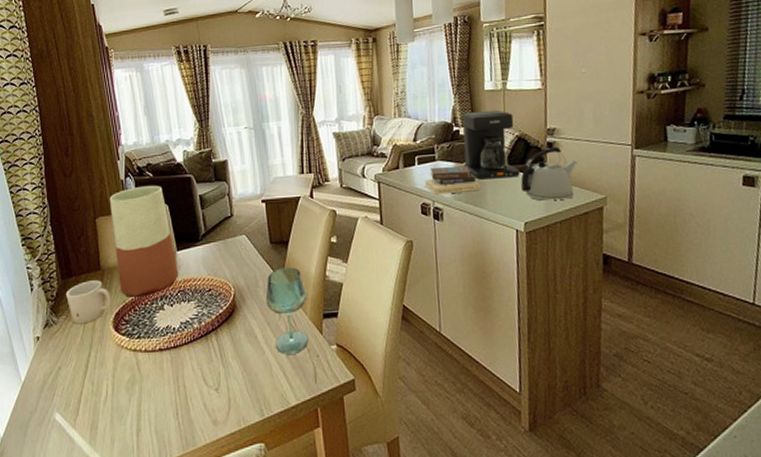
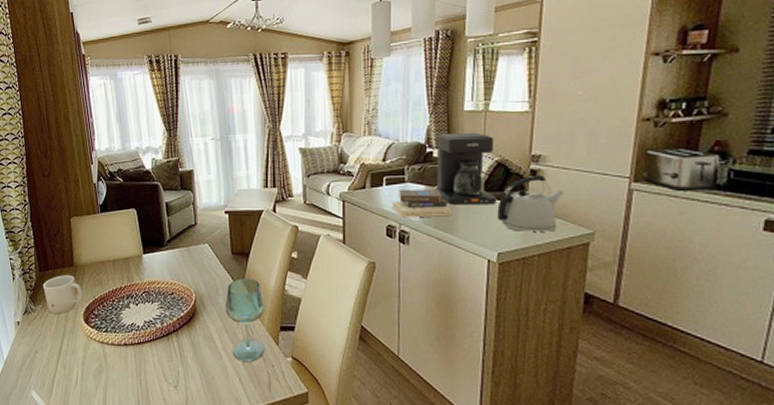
vase: present [109,185,179,297] -> none [82,190,144,294]
toaster: none [642,116,703,155] -> present [643,147,720,191]

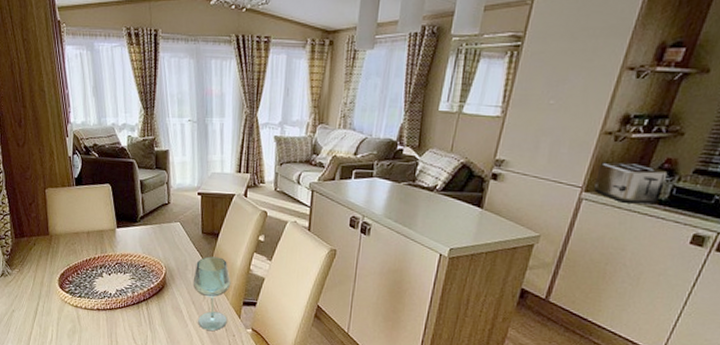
mug: present [43,275,83,314] -> none [19,243,58,279]
books: present [392,190,452,218] -> none [357,184,414,212]
coffee maker: present [436,132,497,205] -> none [401,132,463,204]
kettle: present [497,174,564,232] -> none [454,178,519,232]

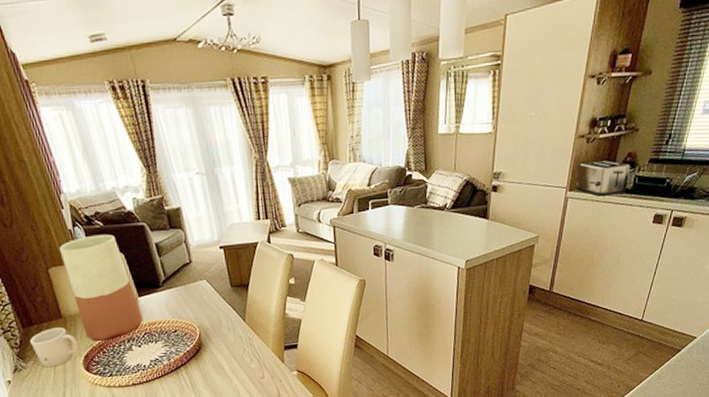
mug: none [19,243,58,279] -> present [30,327,79,368]
vase: none [58,164,118,264] -> present [59,234,143,341]
wine glass: present [192,256,231,331] -> none [229,307,272,381]

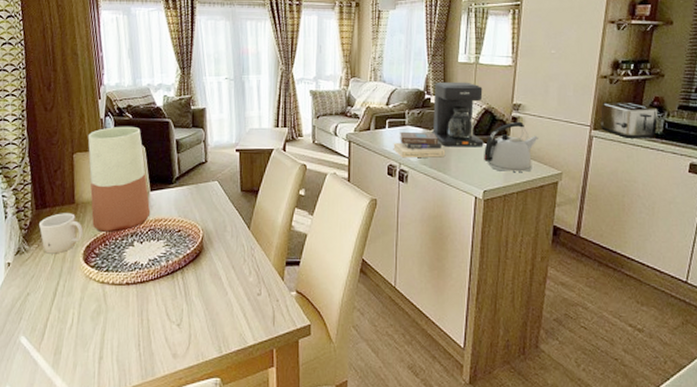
books: none [377,210,429,238] -> present [393,132,446,159]
coffee maker: none [415,154,465,222] -> present [432,81,484,148]
kettle: none [465,189,517,241] -> present [484,121,538,172]

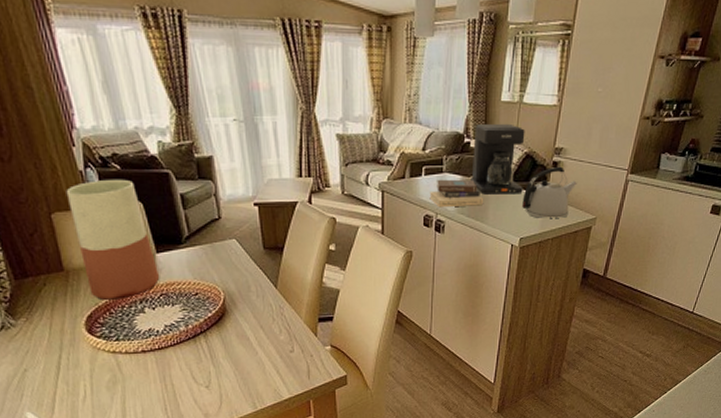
mug: present [39,213,84,254] -> none [23,281,82,327]
toaster: present [601,101,658,139] -> none [638,144,693,182]

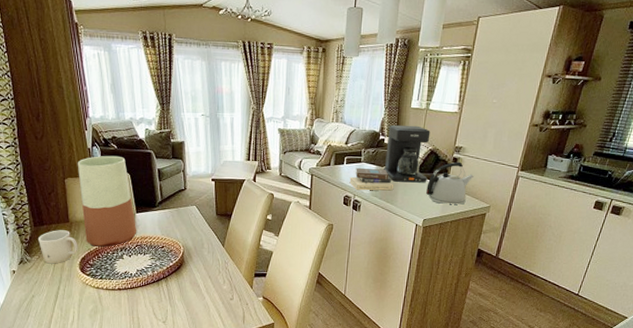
mug: none [23,281,82,327] -> present [38,230,78,264]

